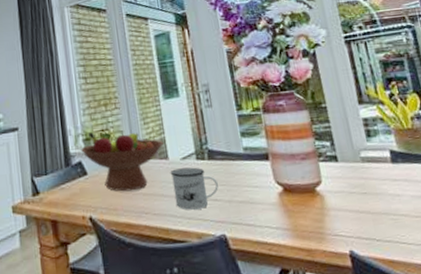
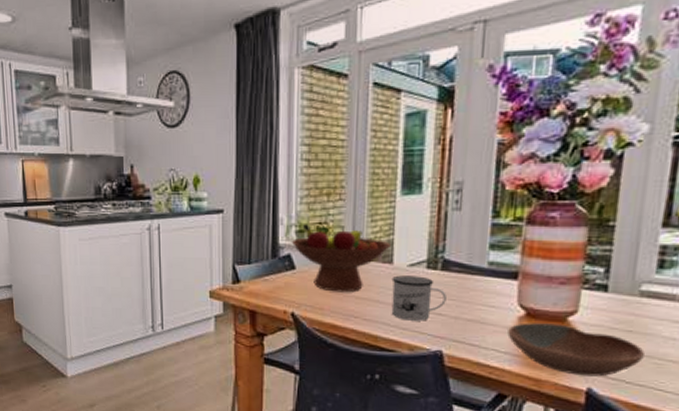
bowl: none [273,194,383,241] -> present [507,323,645,377]

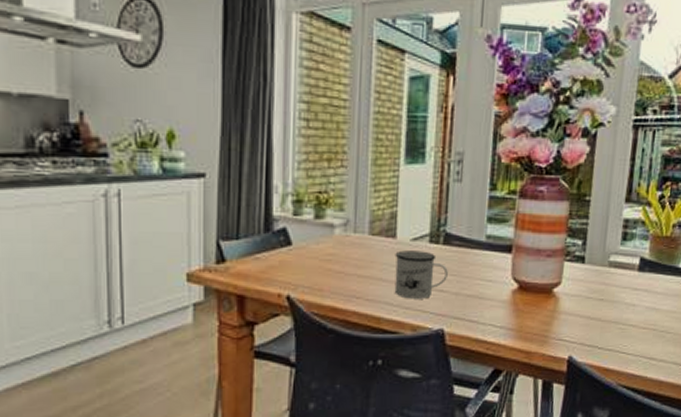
fruit bowl: present [291,224,390,293] -> none [287,193,394,271]
bowl: present [507,323,645,377] -> none [503,296,612,345]

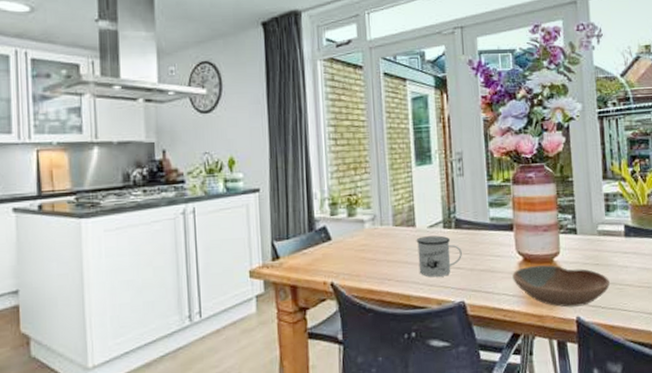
bowl: none [503,296,612,345] -> present [512,265,610,308]

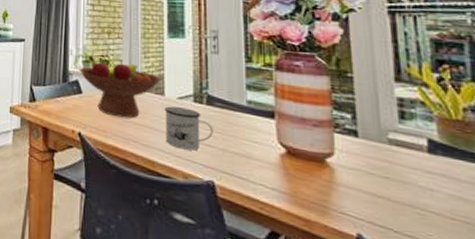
fruit bowl: none [325,196,412,258] -> present [79,55,161,118]
bowl: present [512,265,610,308] -> none [272,160,406,223]

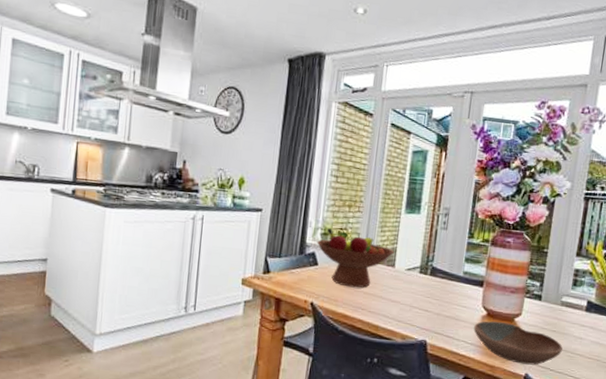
mug: present [164,106,213,151] -> none [390,277,433,316]
bowl: none [272,160,406,223] -> present [473,321,563,365]

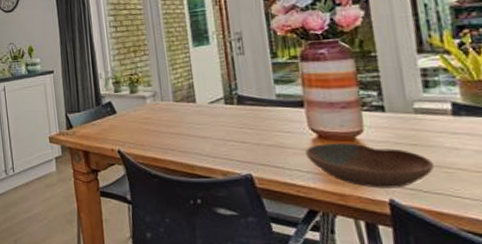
fruit bowl: present [316,228,394,288] -> none [110,75,191,130]

